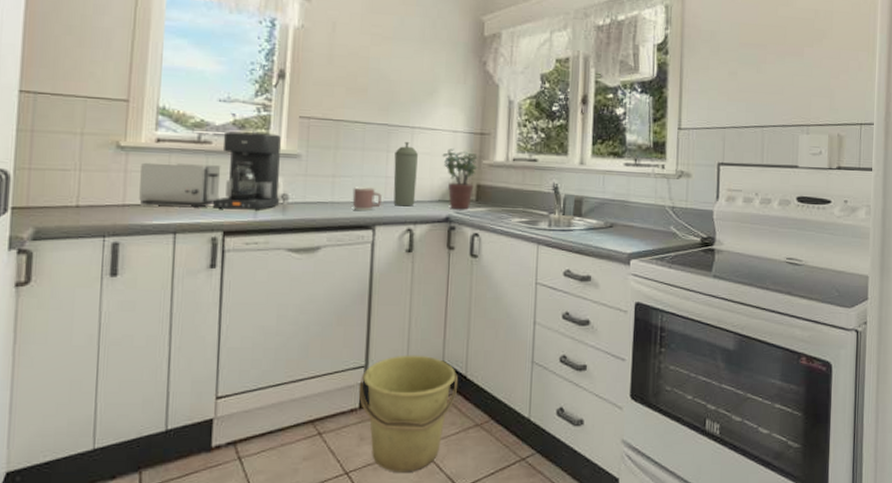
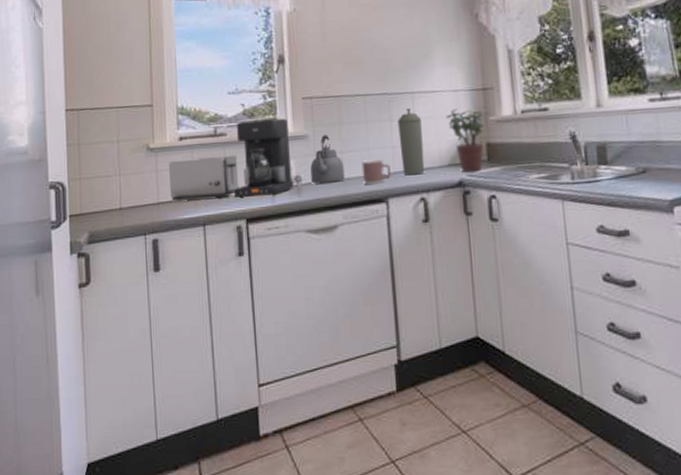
kettle: none [299,156,335,205] -> present [310,135,345,184]
bucket: present [358,355,458,472] -> none [393,331,497,460]

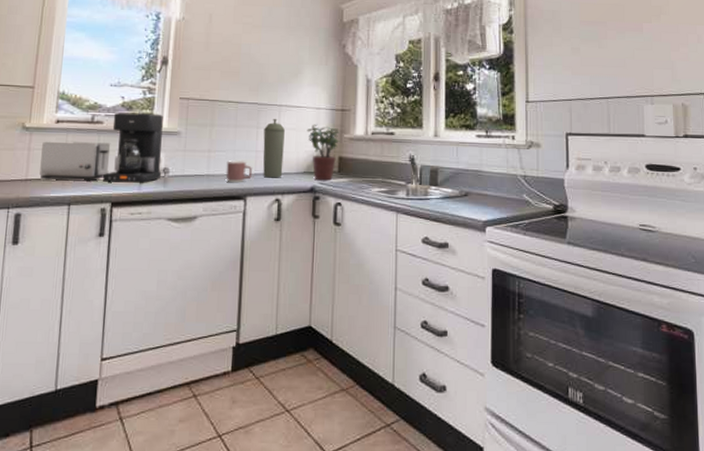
kettle: present [310,135,345,184] -> none [178,133,210,177]

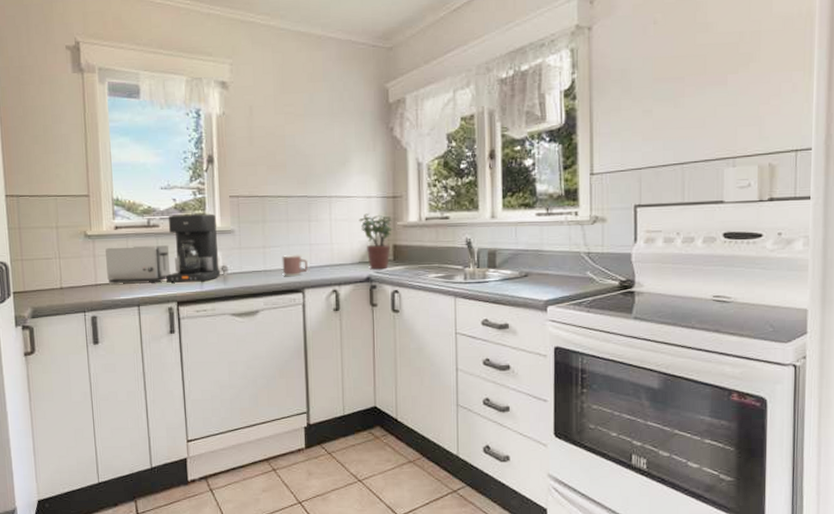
canister: present [263,119,285,178] -> none [316,211,338,270]

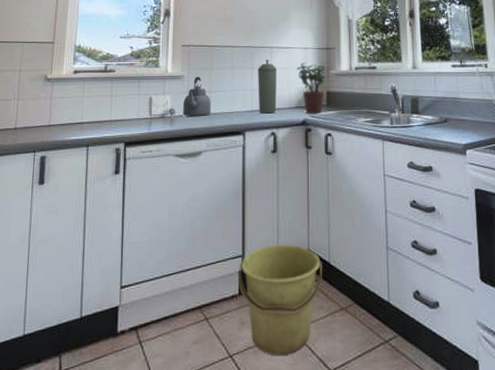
toaster: present [105,244,171,284] -> none [61,88,123,125]
coffee maker: present [166,213,221,283] -> none [117,60,168,124]
kettle: none [236,231,267,274] -> present [183,76,211,116]
mug: present [282,254,308,277] -> none [225,98,249,120]
bucket: none [303,401,390,502] -> present [238,244,322,355]
canister: none [316,211,338,270] -> present [258,60,277,114]

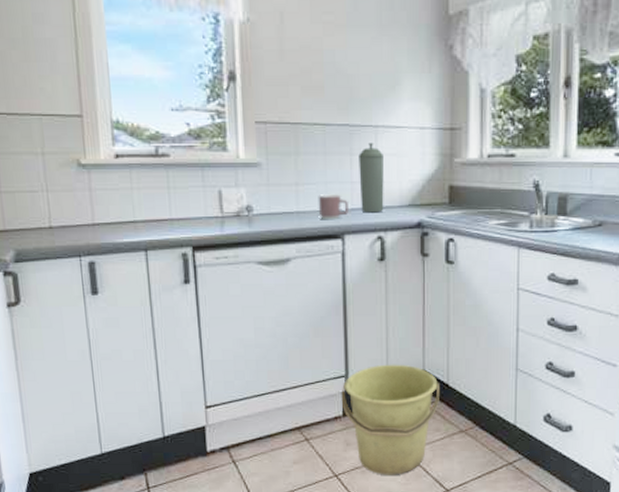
kettle: present [183,76,211,116] -> none [263,164,300,215]
mug: none [225,98,249,120] -> present [318,193,348,220]
potted plant: present [296,63,327,114] -> none [409,147,450,214]

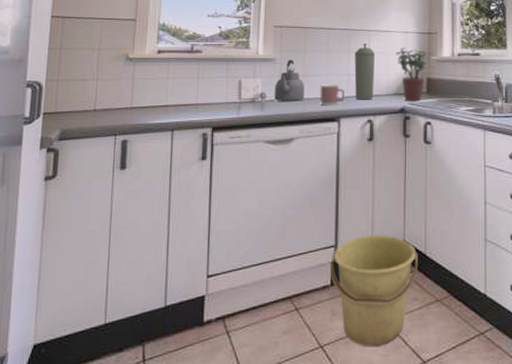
kettle: none [263,164,300,215] -> present [274,60,305,101]
potted plant: none [409,147,450,214] -> present [396,47,428,101]

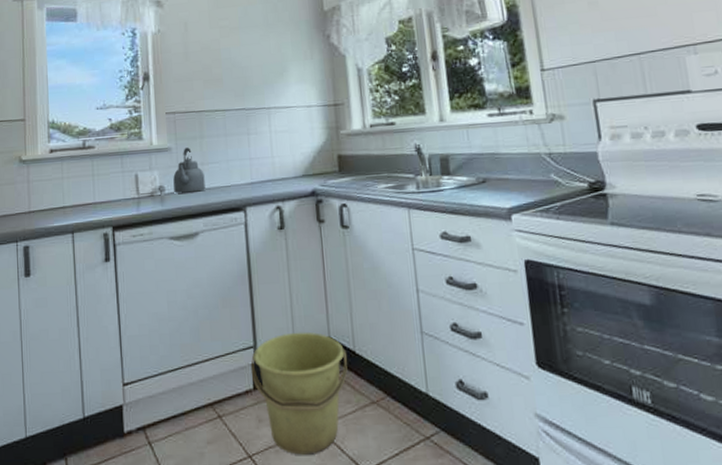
mug: present [320,83,345,106] -> none [221,169,249,195]
canister: present [354,44,375,100] -> none [255,123,281,186]
potted plant: present [396,47,428,101] -> none [300,123,337,183]

